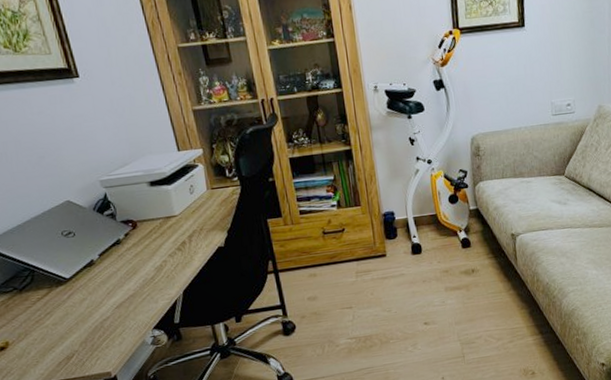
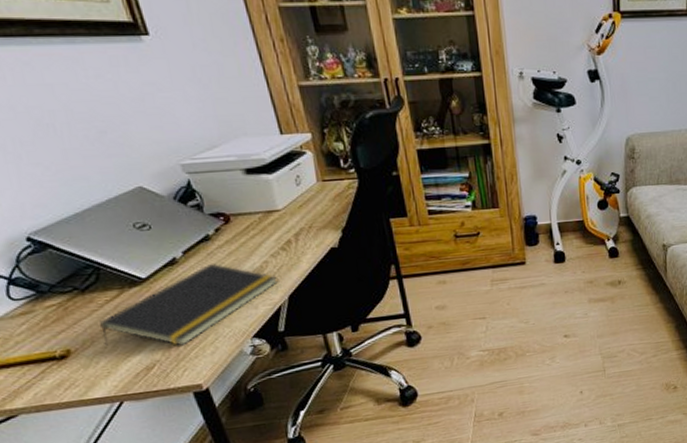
notepad: none [32,263,174,338] -> present [100,263,278,346]

